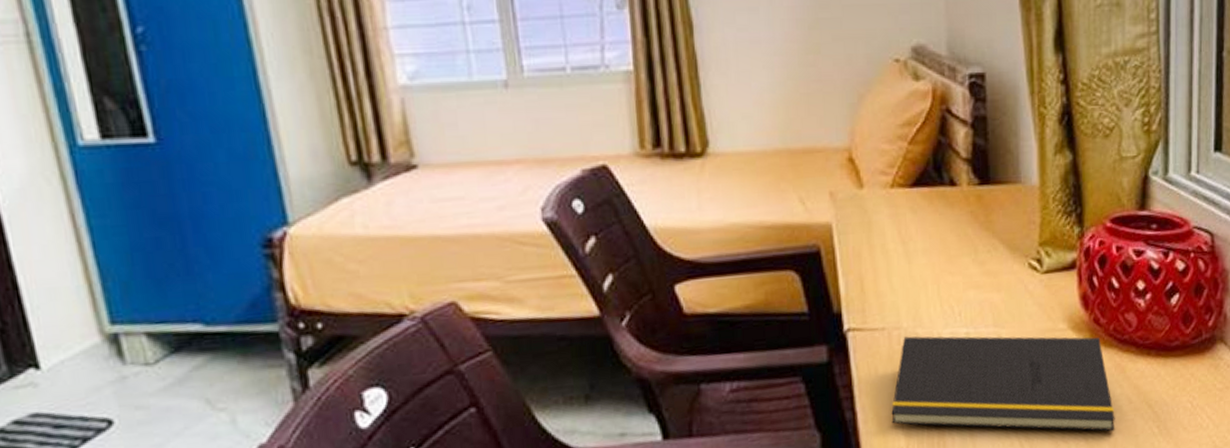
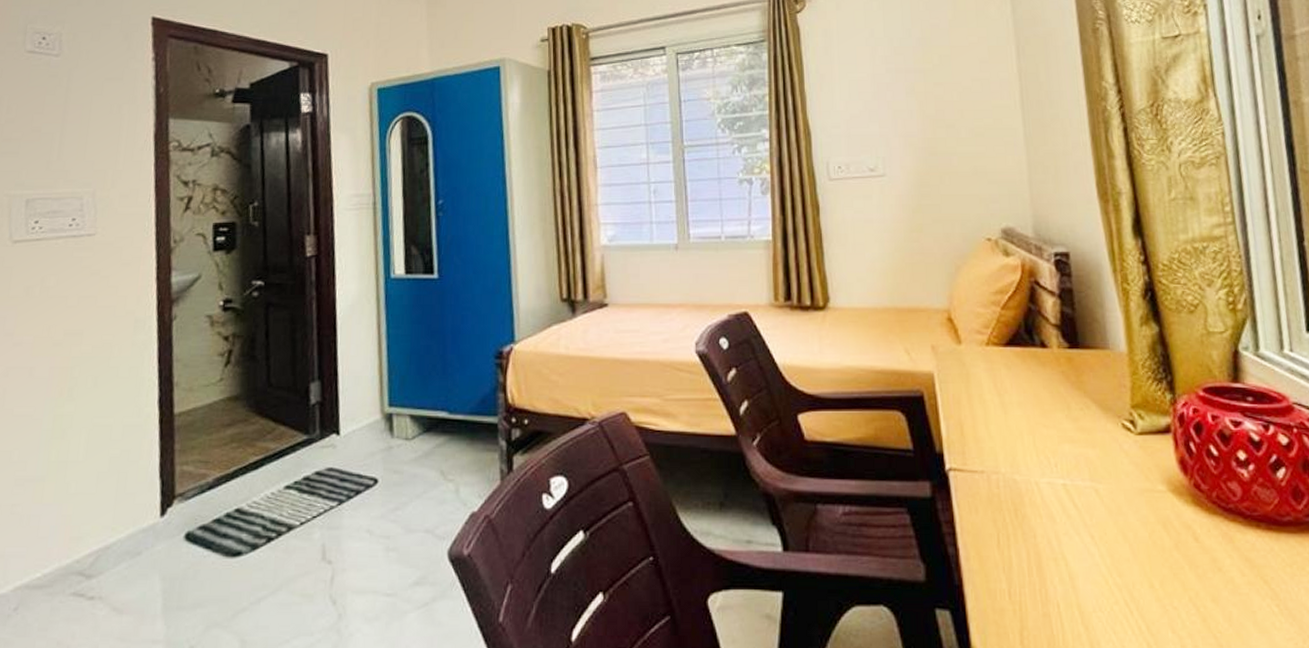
notepad: present [891,336,1115,432] -> none [992,481,1229,604]

